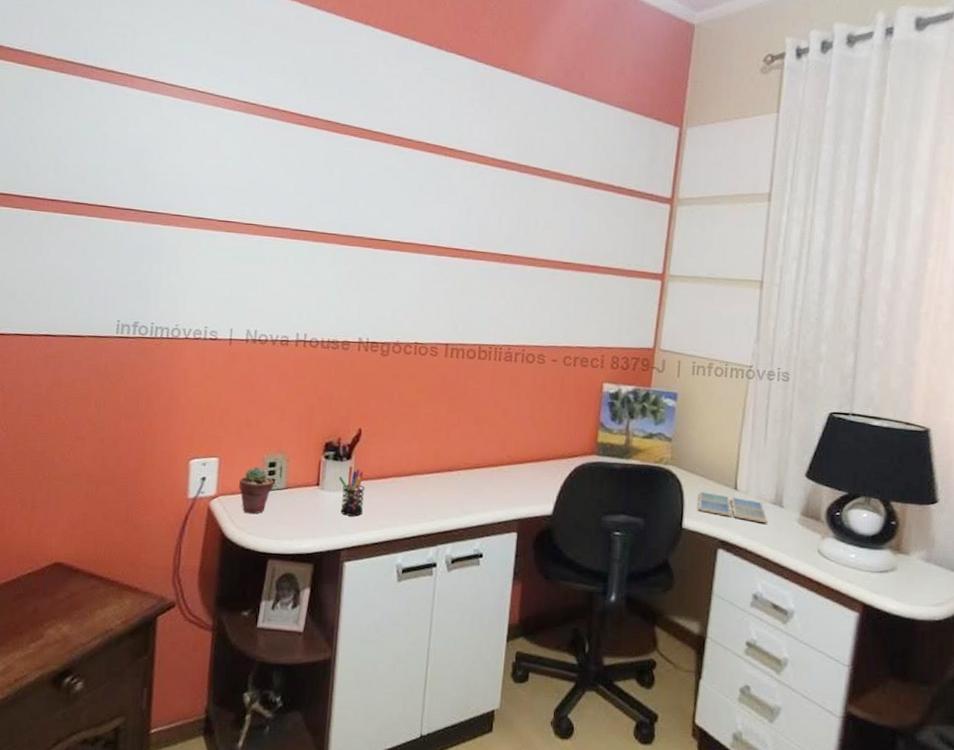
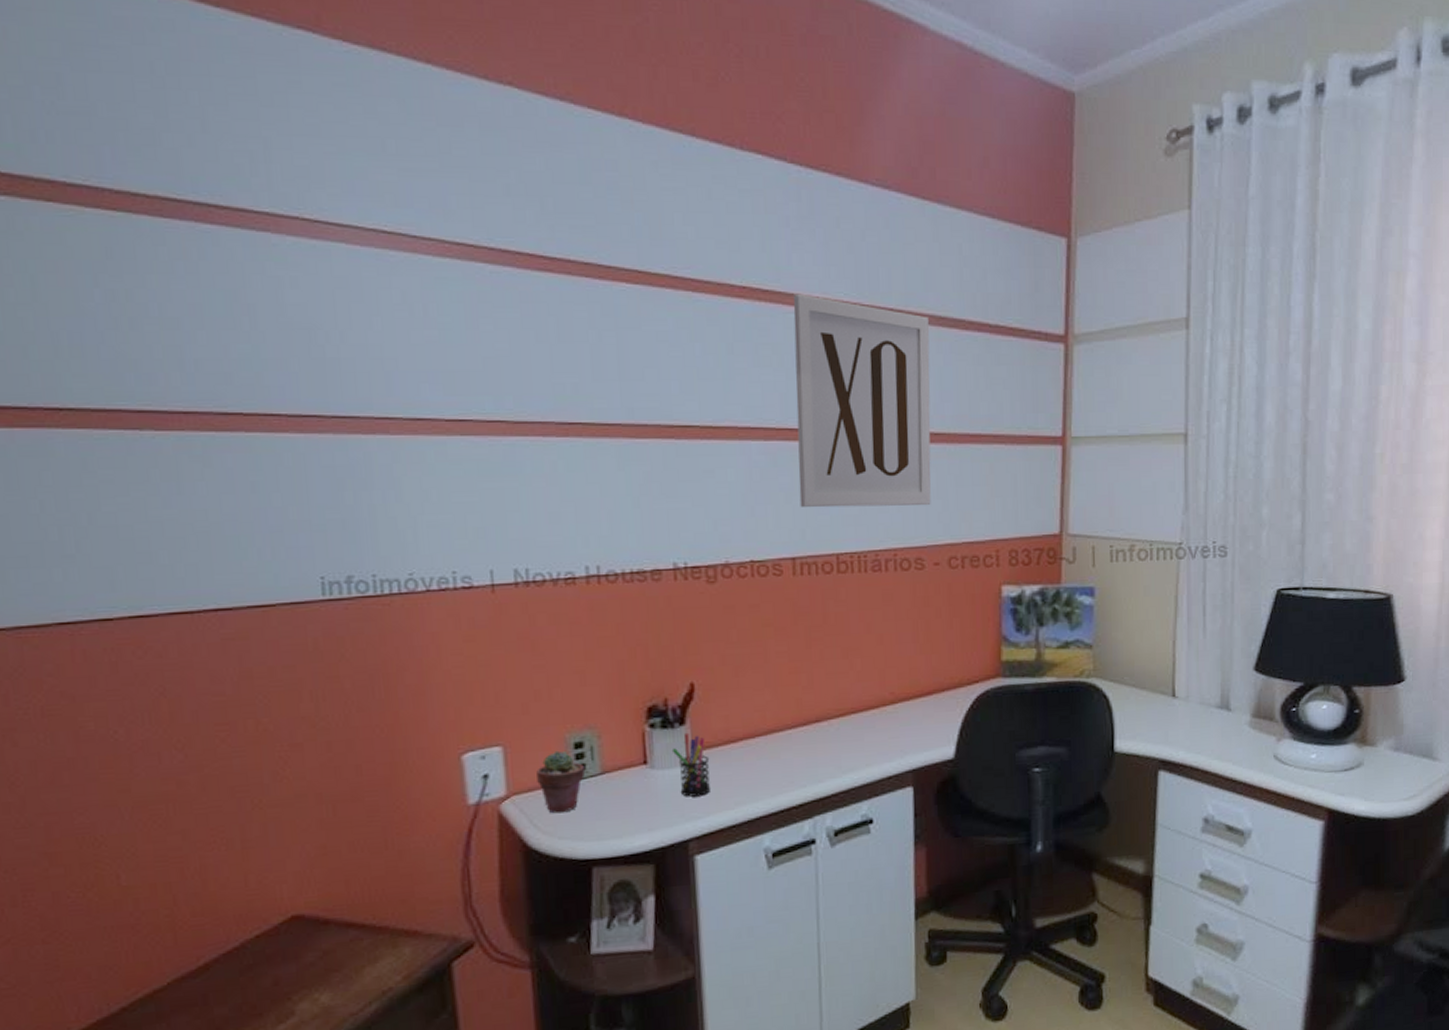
wall art: none [456,153,569,316] -> present [793,293,931,508]
drink coaster: present [699,492,768,524] -> none [1131,704,1215,733]

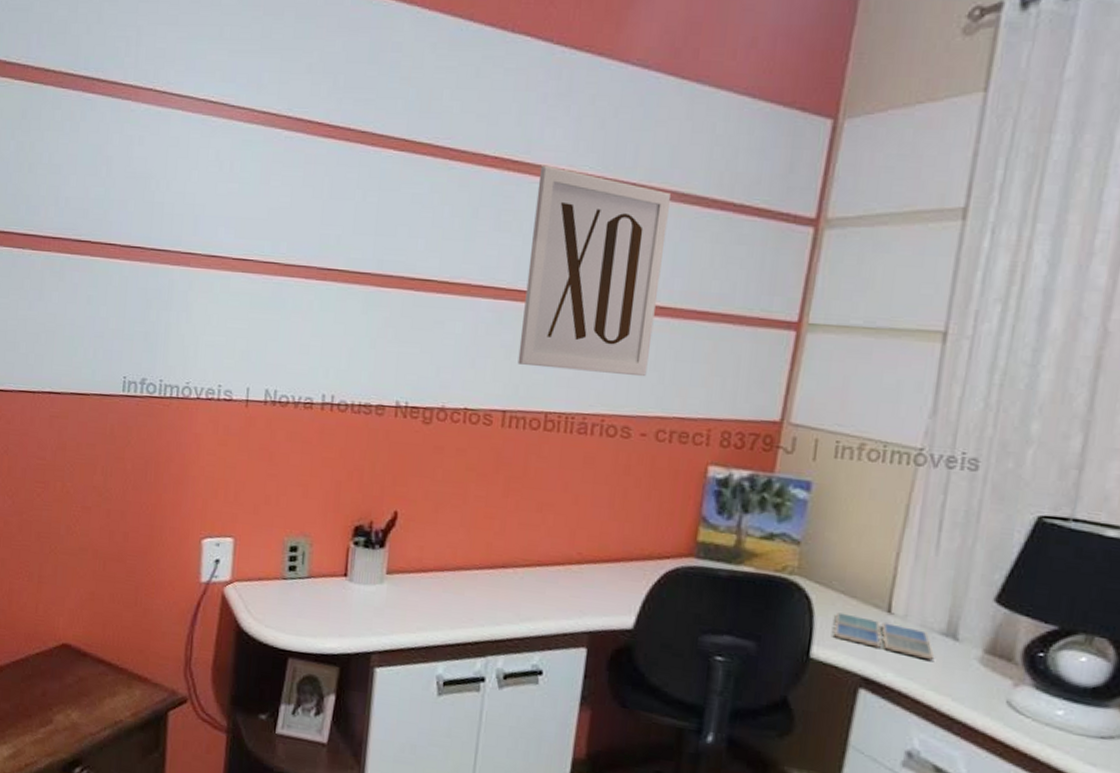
potted succulent: present [536,750,586,814] -> none [256,550,296,605]
pen holder: present [671,732,710,797] -> none [369,555,401,615]
drink coaster: none [1131,704,1215,733] -> present [834,612,935,661]

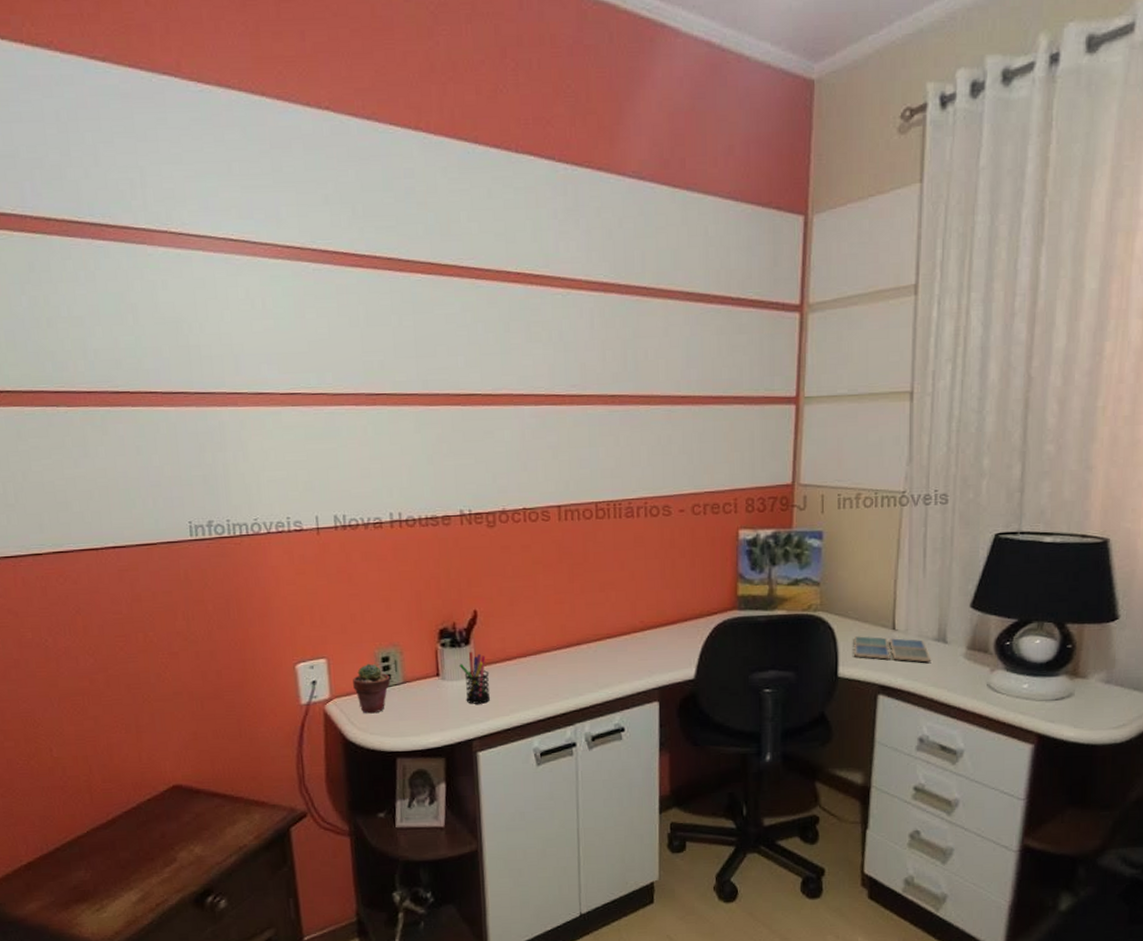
potted succulent: none [256,550,296,605] -> present [353,663,391,714]
pen holder: none [369,555,401,615] -> present [459,651,490,704]
wall art: present [517,165,672,377] -> none [560,277,678,463]

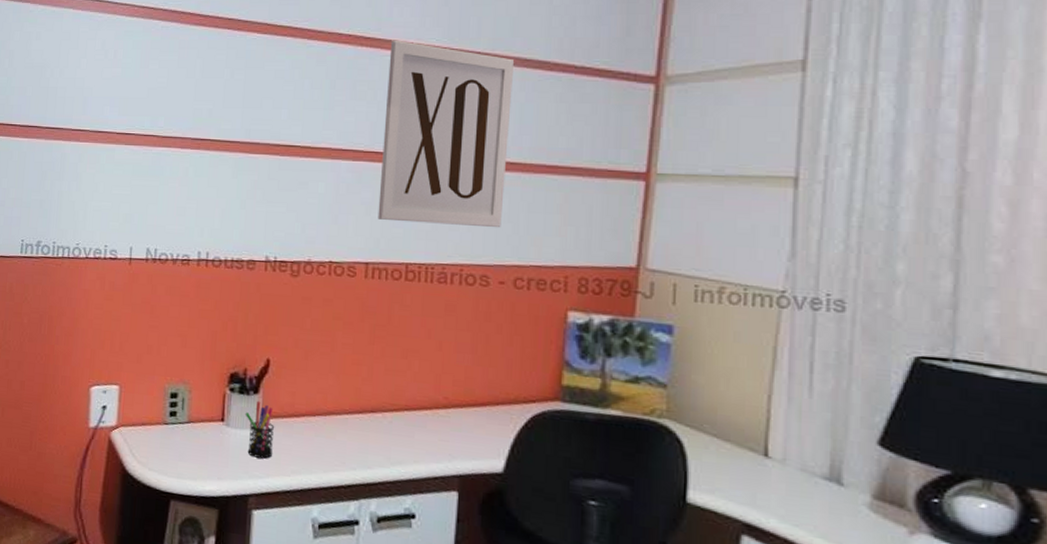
potted succulent: present [353,663,391,714] -> none [140,396,177,449]
wall art: none [560,277,678,463] -> present [377,40,515,228]
drink coaster: present [854,636,931,663] -> none [710,456,820,506]

